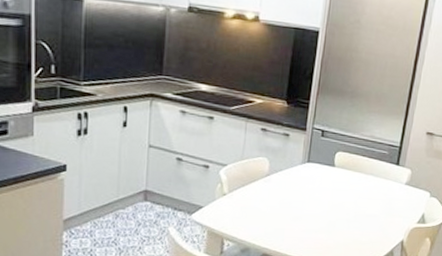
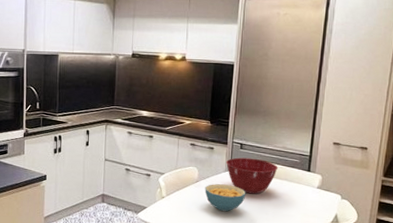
cereal bowl: none [276,178,326,212] -> present [204,184,246,212]
mixing bowl: none [304,147,364,191] -> present [226,157,278,194]

